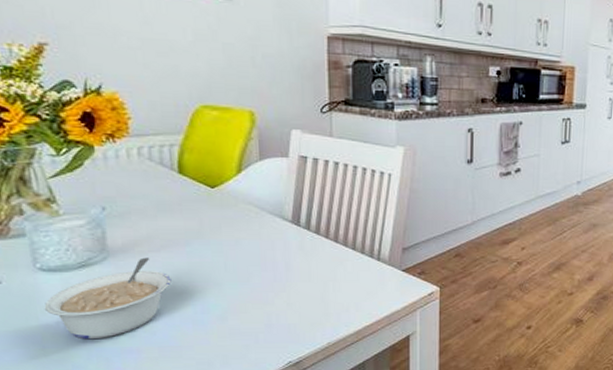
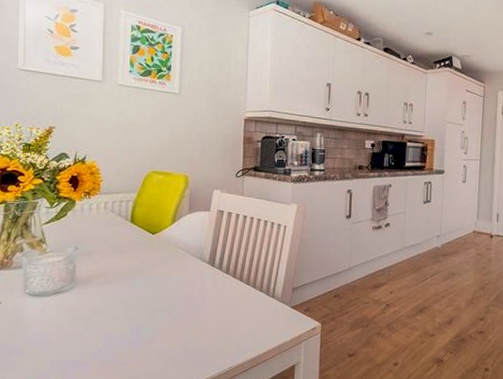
legume: present [44,257,172,340] -> none [27,288,117,353]

